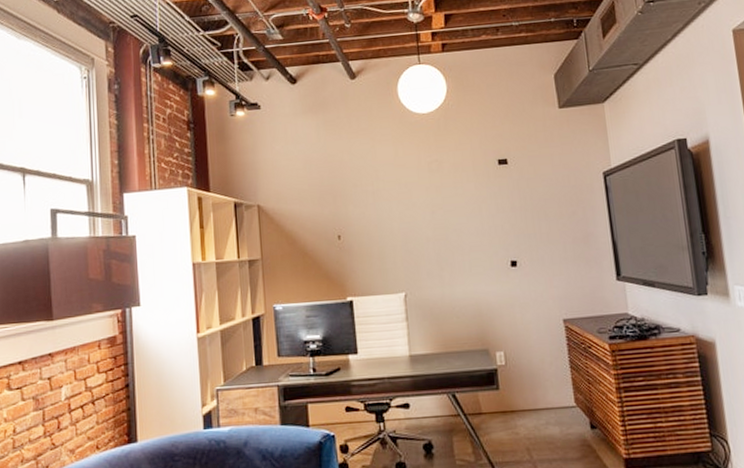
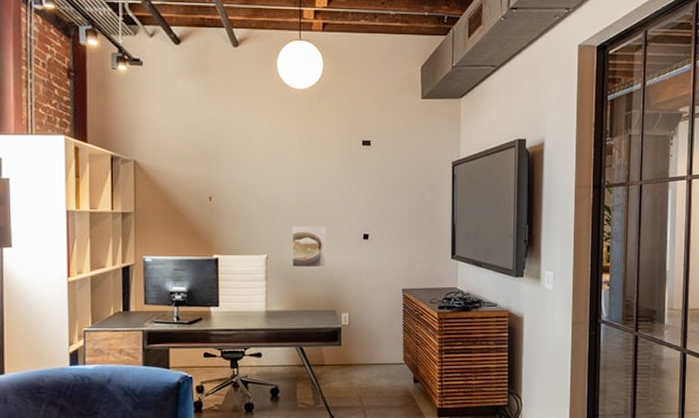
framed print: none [429,256,472,305] -> present [292,226,326,268]

